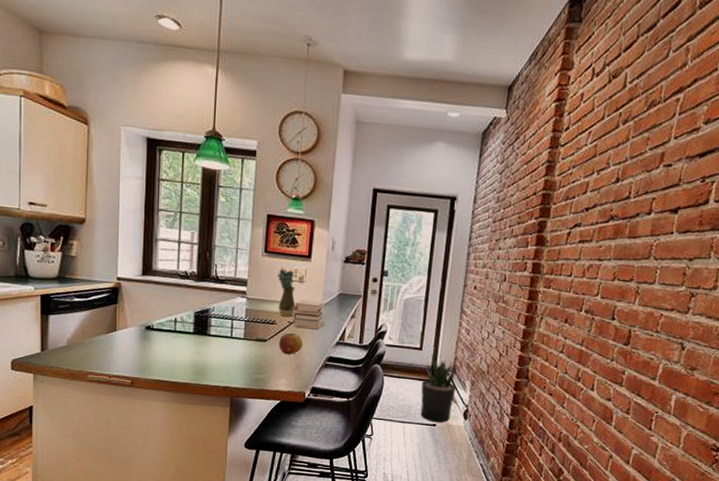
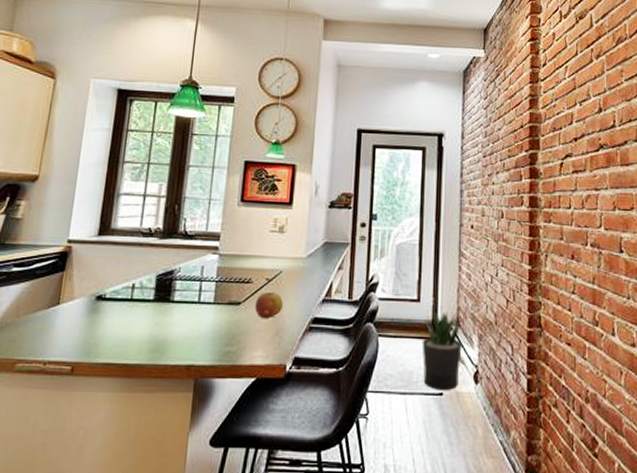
vase: present [277,267,296,318] -> none [254,216,275,274]
books: present [291,299,325,330] -> none [270,251,309,286]

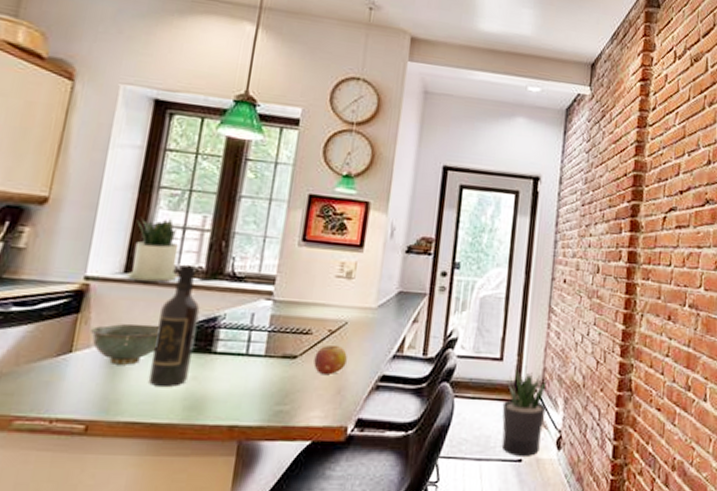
bowl: none [73,278,127,314] -> present [89,323,159,365]
planter: none [100,188,141,243] -> present [126,218,179,283]
wine bottle: none [119,226,160,332] -> present [148,264,200,386]

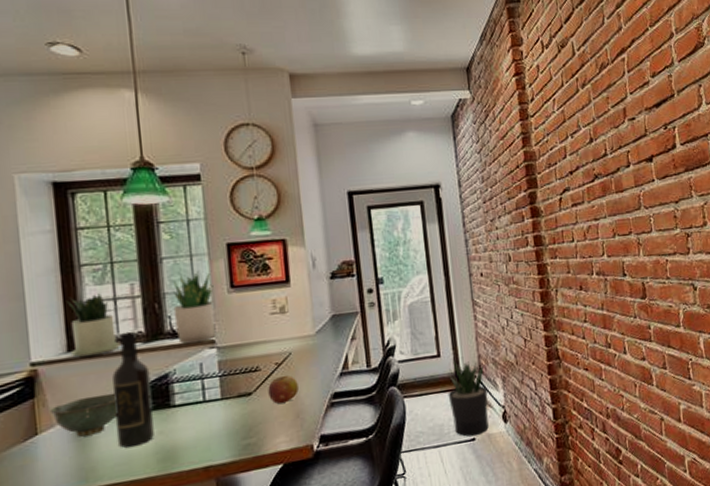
planter: none [236,216,285,291] -> present [172,270,218,344]

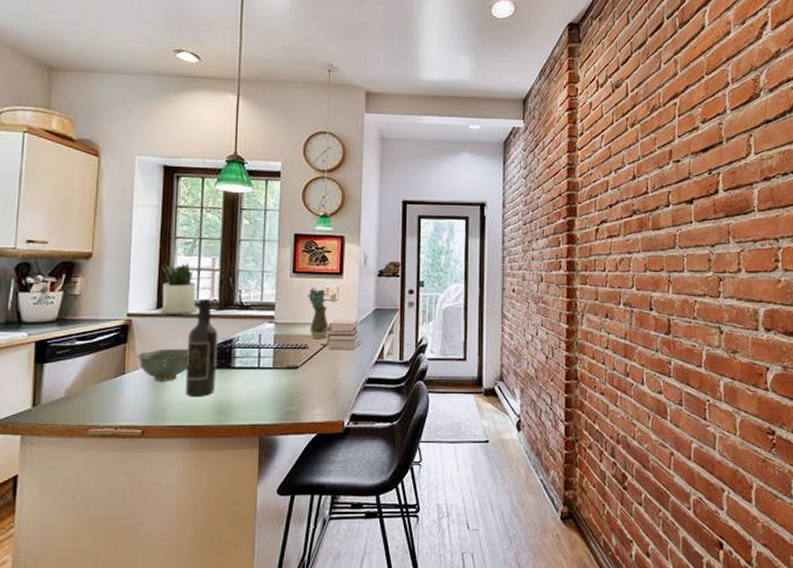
planter: present [172,270,218,344] -> none [243,254,279,316]
vase: none [252,300,281,360] -> present [308,286,329,340]
fruit: present [268,375,299,404] -> none [312,355,338,381]
books: none [276,329,322,368] -> present [324,318,361,350]
planter: present [448,358,489,437] -> none [469,364,506,438]

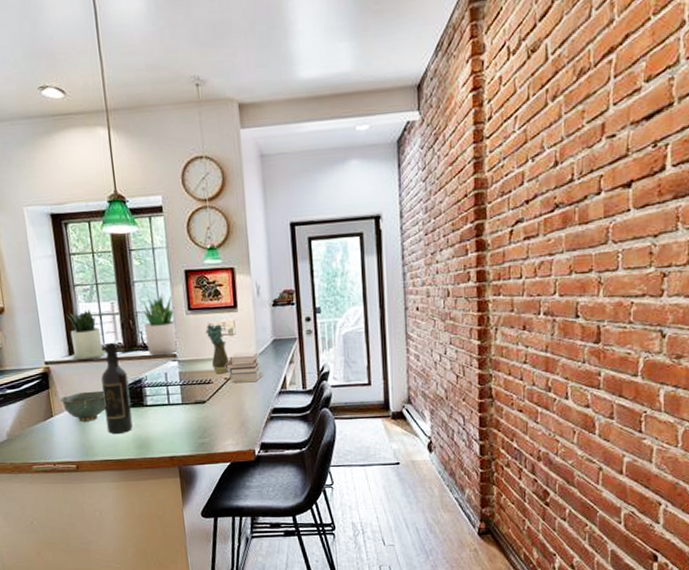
planter: none [243,254,279,316] -> present [142,293,178,356]

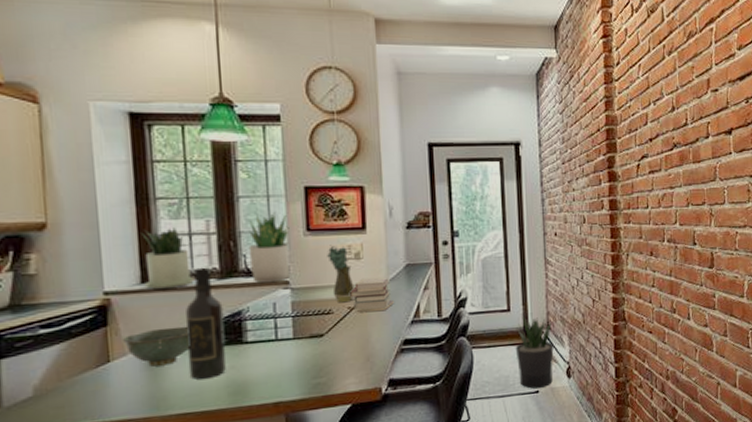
planter: none [376,388,415,460] -> present [515,313,554,389]

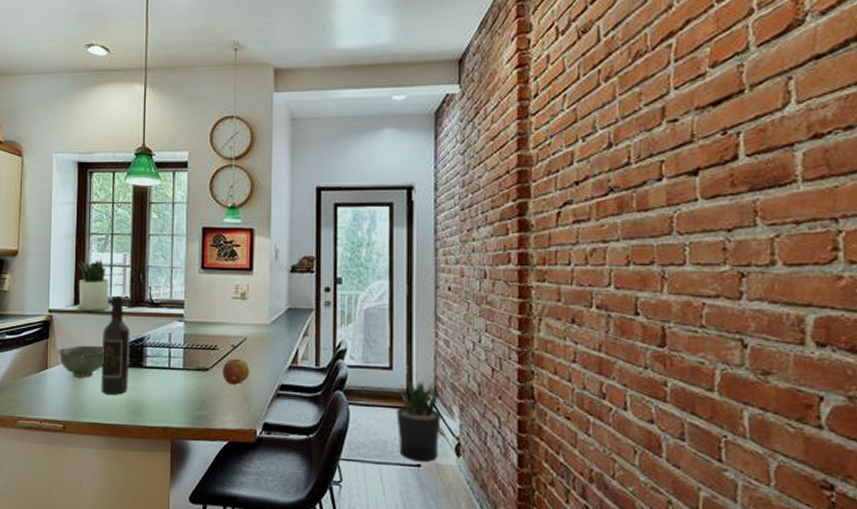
planter: present [248,211,292,283] -> none [153,249,187,315]
vase: present [327,245,355,303] -> none [217,283,239,341]
fruit: none [340,319,370,347] -> present [223,358,249,385]
books: present [350,276,394,312] -> none [234,318,274,353]

